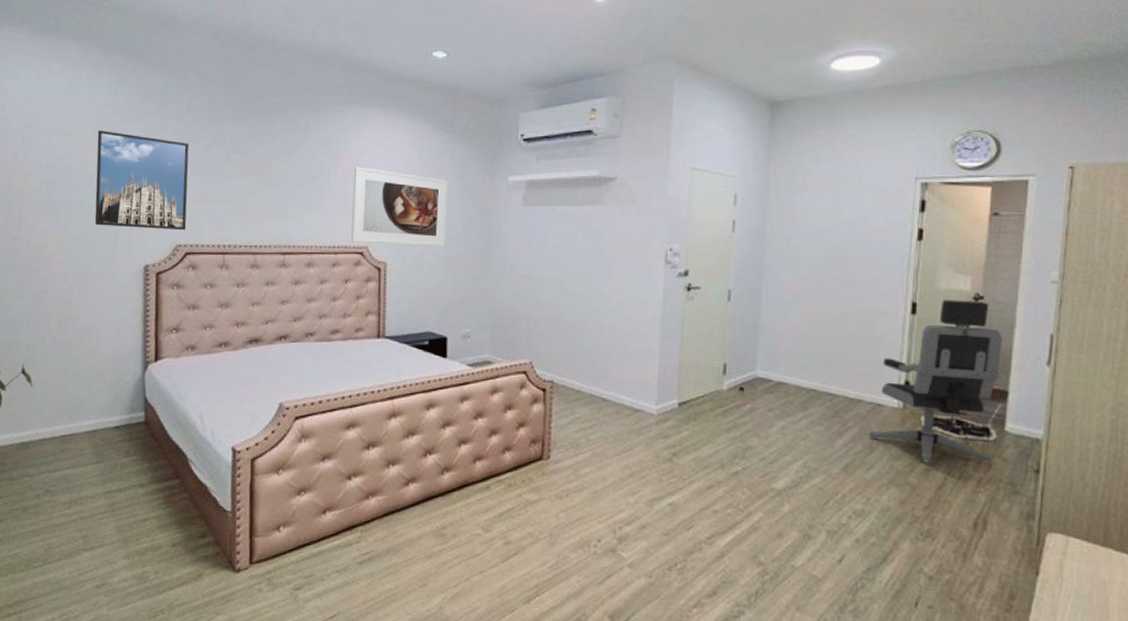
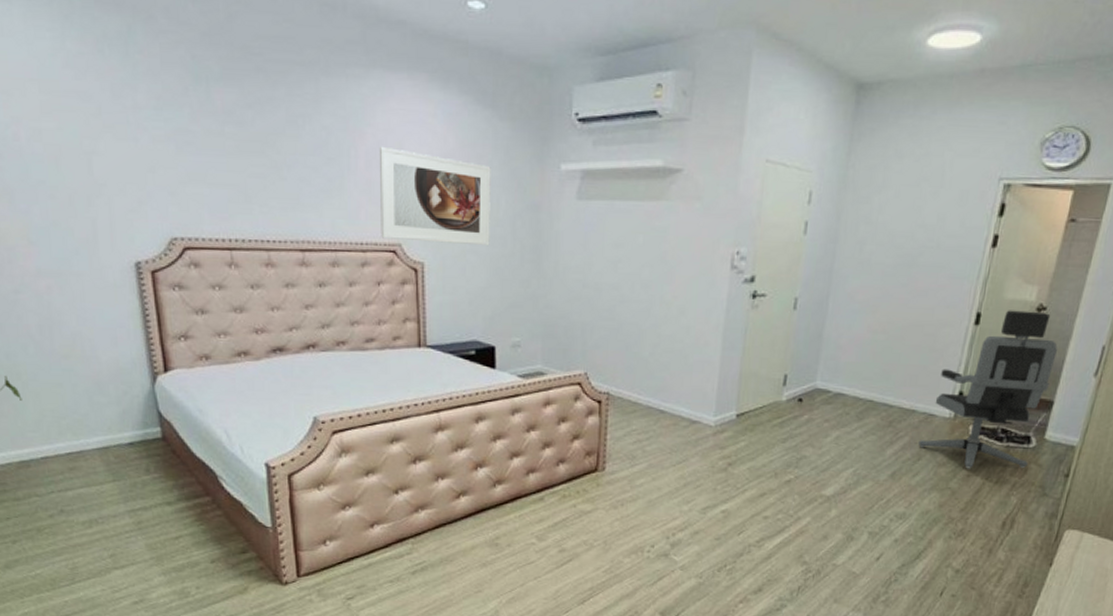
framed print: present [95,130,189,231] -> none [47,89,181,221]

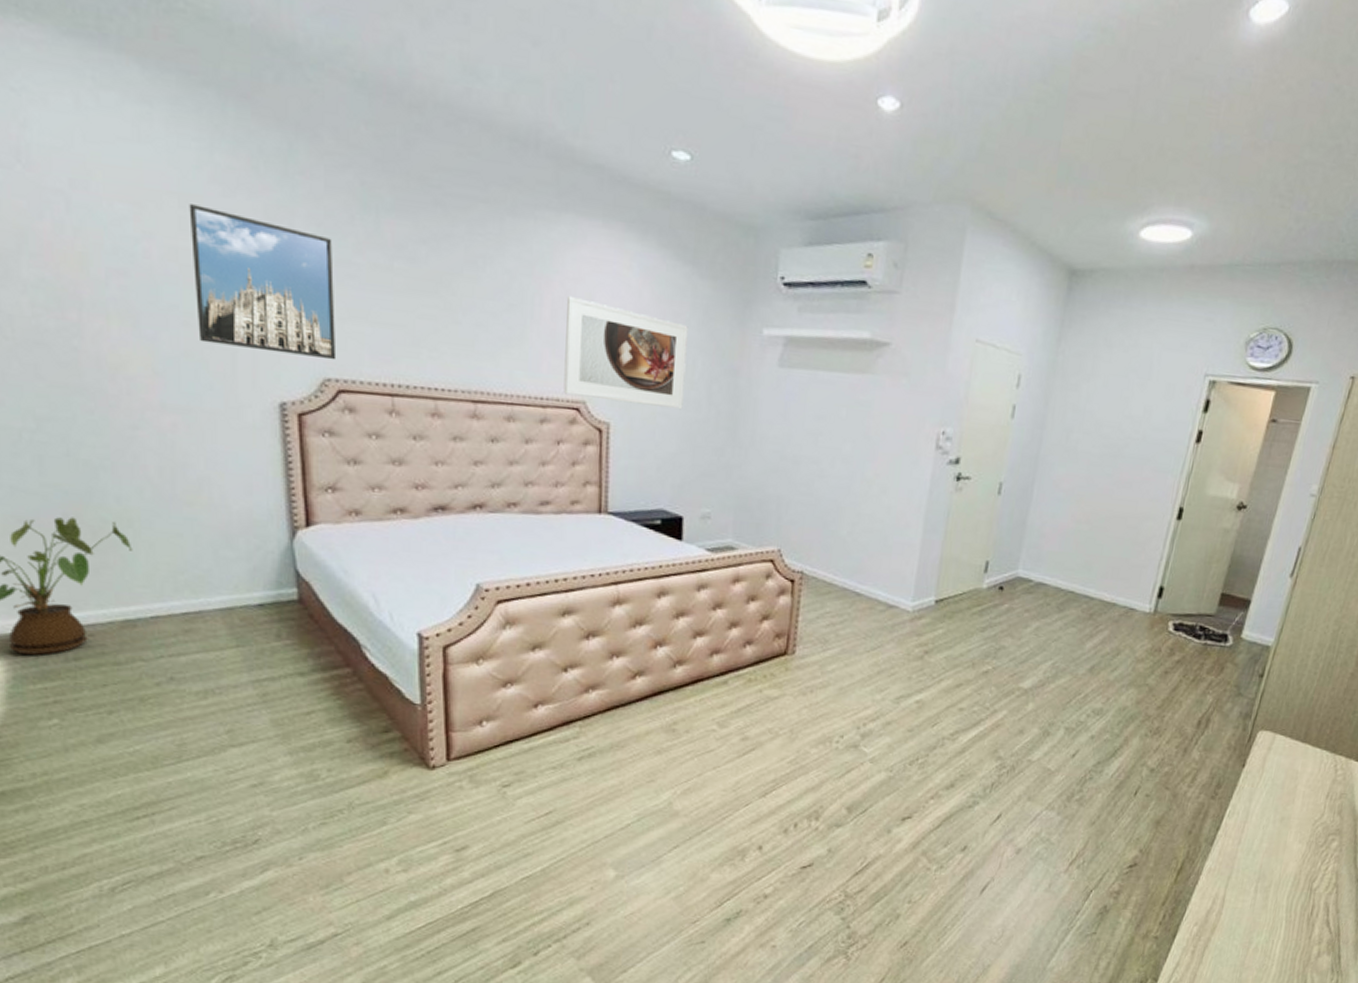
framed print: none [47,89,181,221] -> present [189,204,337,360]
office chair: present [919,310,1058,469] -> none [1118,506,1256,668]

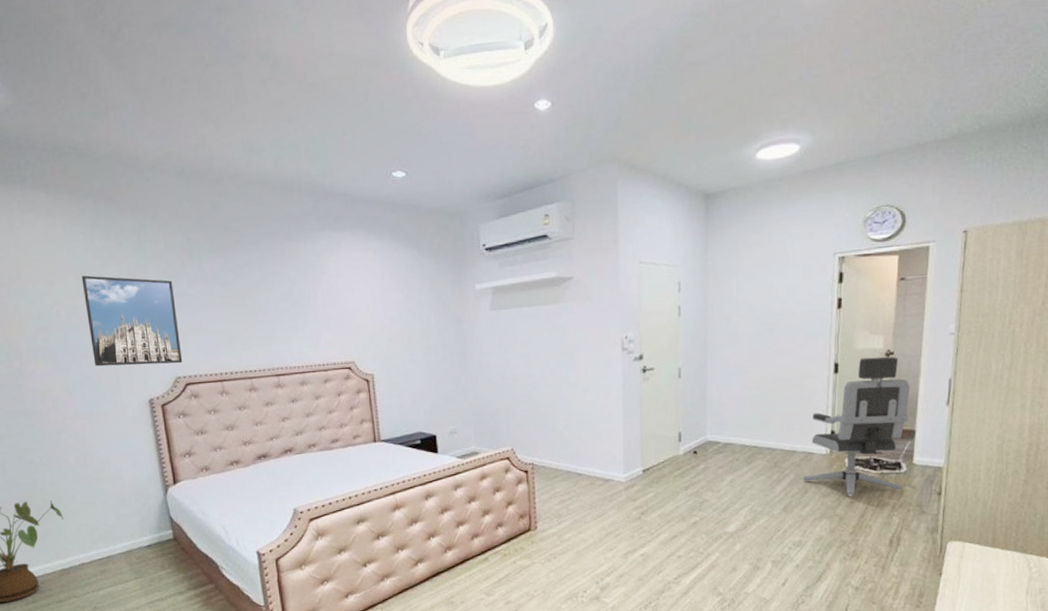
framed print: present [563,295,688,410] -> none [333,288,425,359]
office chair: none [1118,506,1256,668] -> present [803,356,910,497]

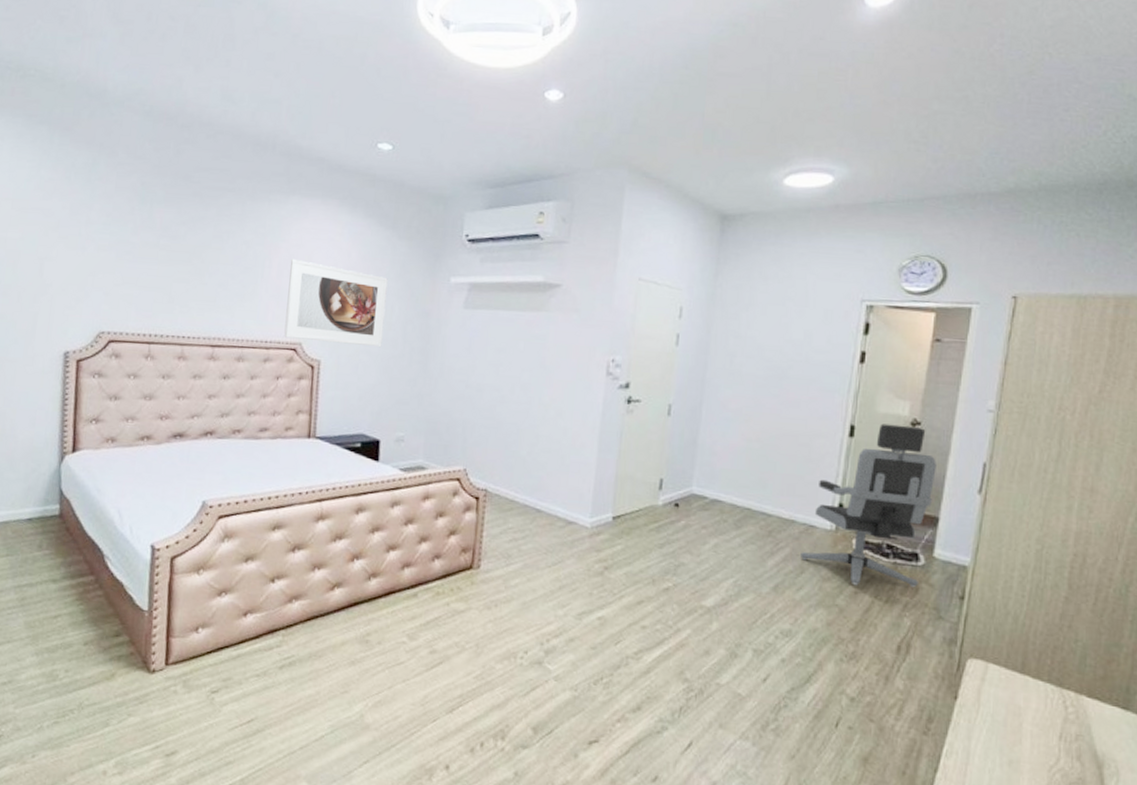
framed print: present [81,275,183,367] -> none [12,206,117,317]
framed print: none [333,288,425,359] -> present [284,258,388,348]

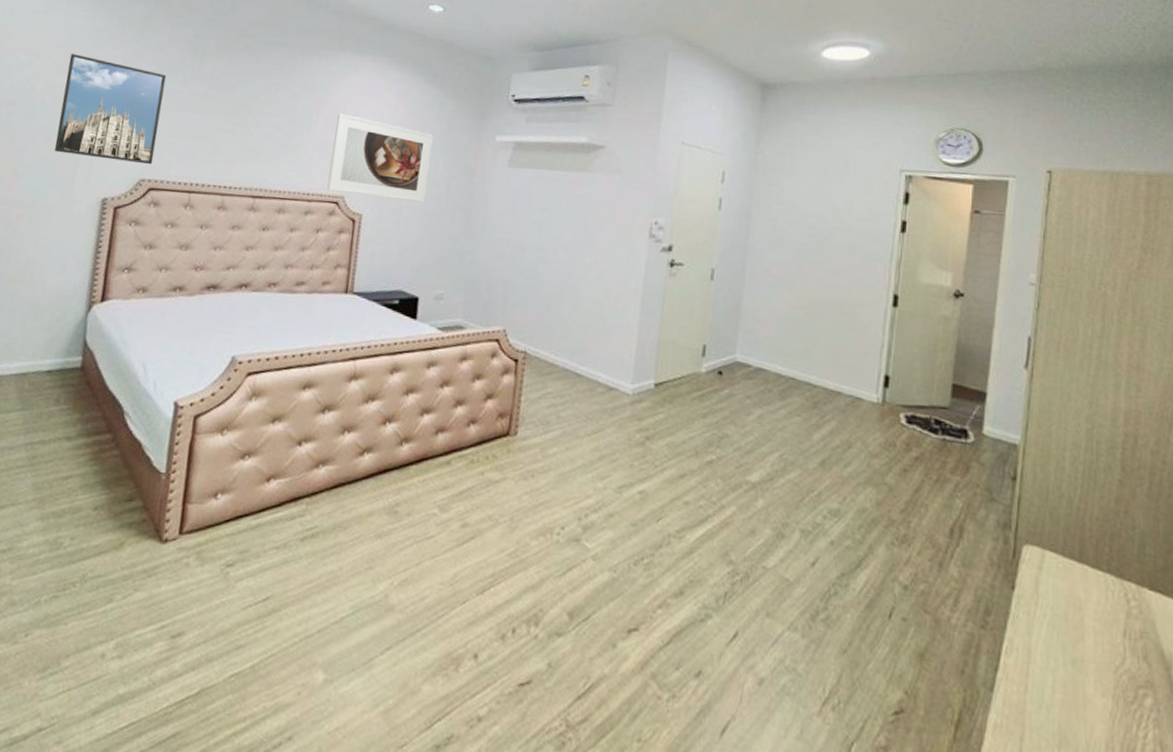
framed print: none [12,206,117,317] -> present [54,54,167,165]
office chair: present [801,423,936,588] -> none [847,294,981,467]

